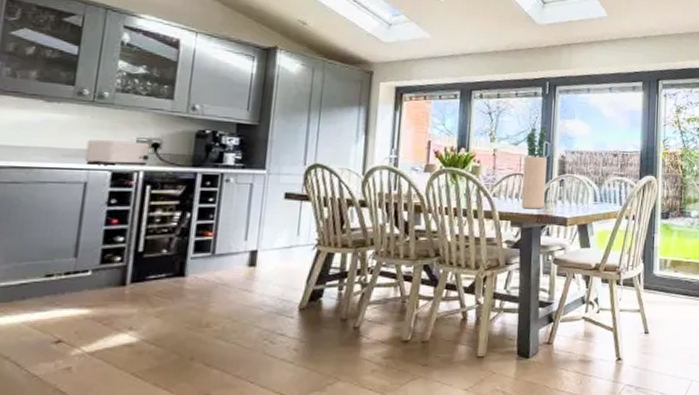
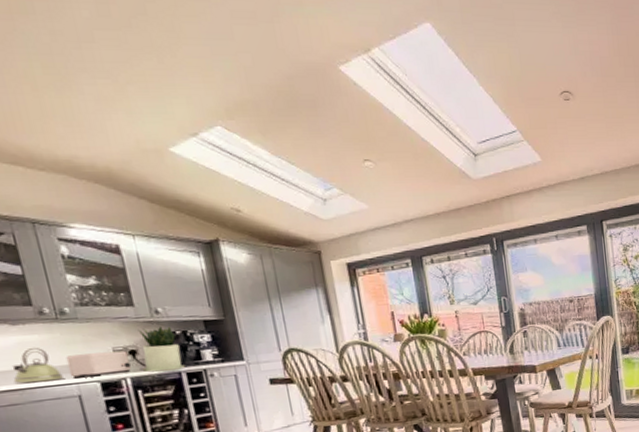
kettle: none [25,126,77,164] -> present [11,347,63,384]
planter: none [158,123,204,171] -> present [138,326,185,373]
vase: present [521,122,547,209] -> none [484,278,513,363]

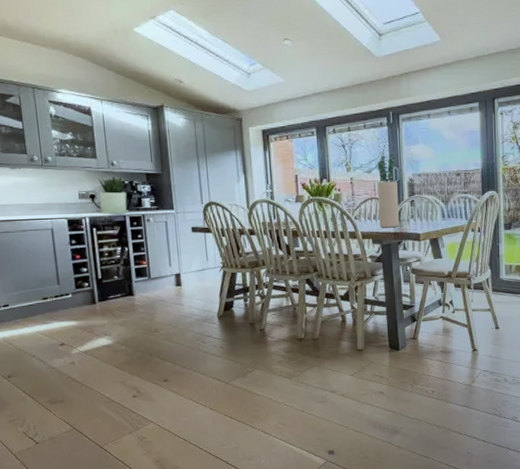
kettle: present [11,347,63,384] -> none [8,187,42,216]
toaster: present [66,350,132,379] -> none [45,194,91,215]
vase: none [484,278,513,363] -> present [377,149,399,228]

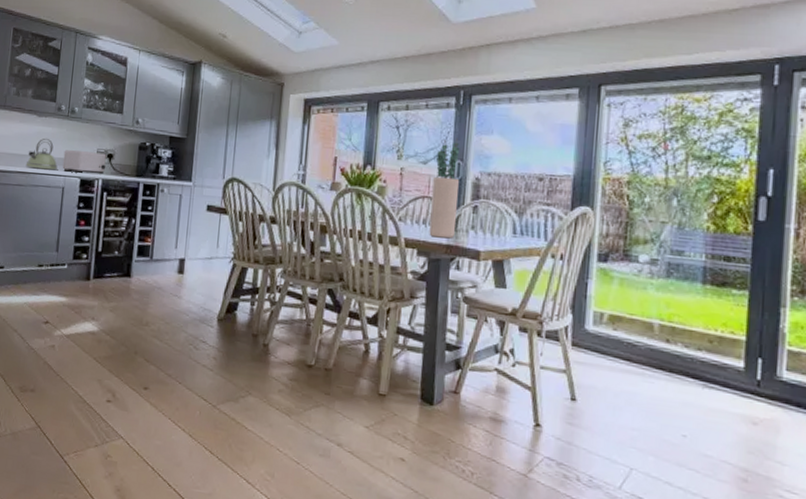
kettle: none [8,187,42,216] -> present [25,138,58,171]
toaster: none [45,194,91,215] -> present [62,150,106,175]
planter: present [97,177,129,215] -> none [112,135,145,180]

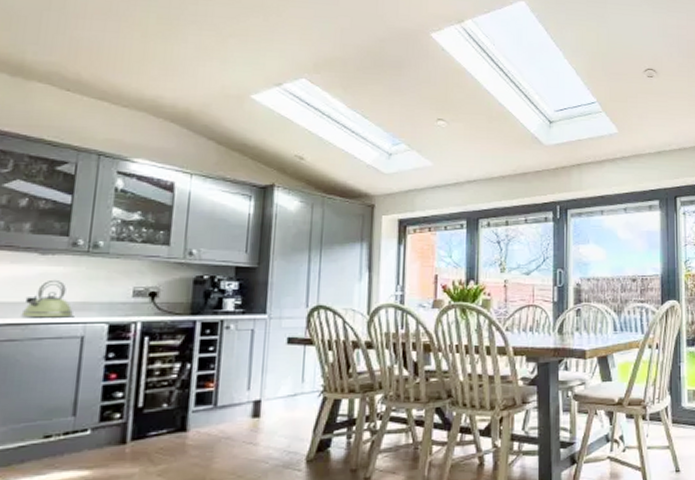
toaster: present [62,150,106,175] -> none [80,291,148,317]
vase: present [429,137,460,239] -> none [536,248,561,343]

